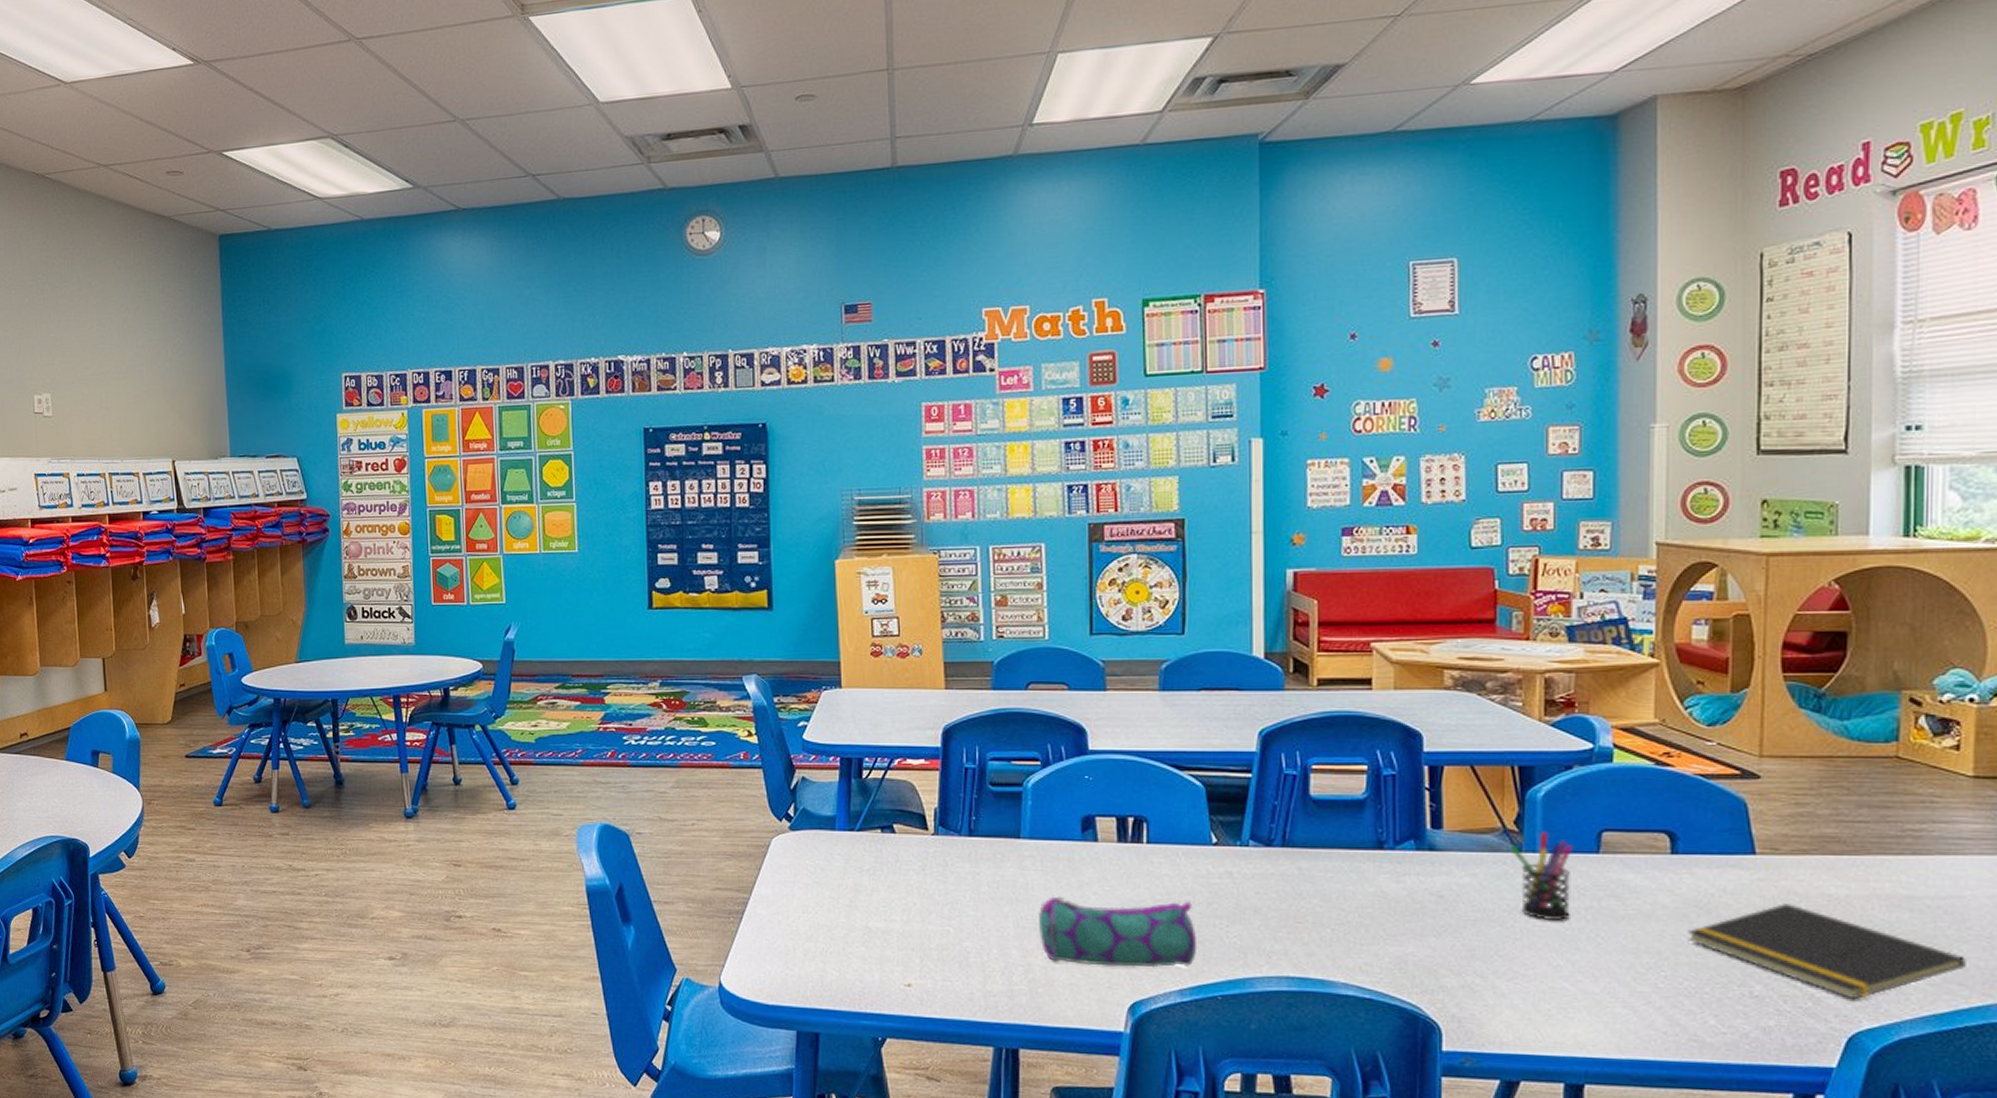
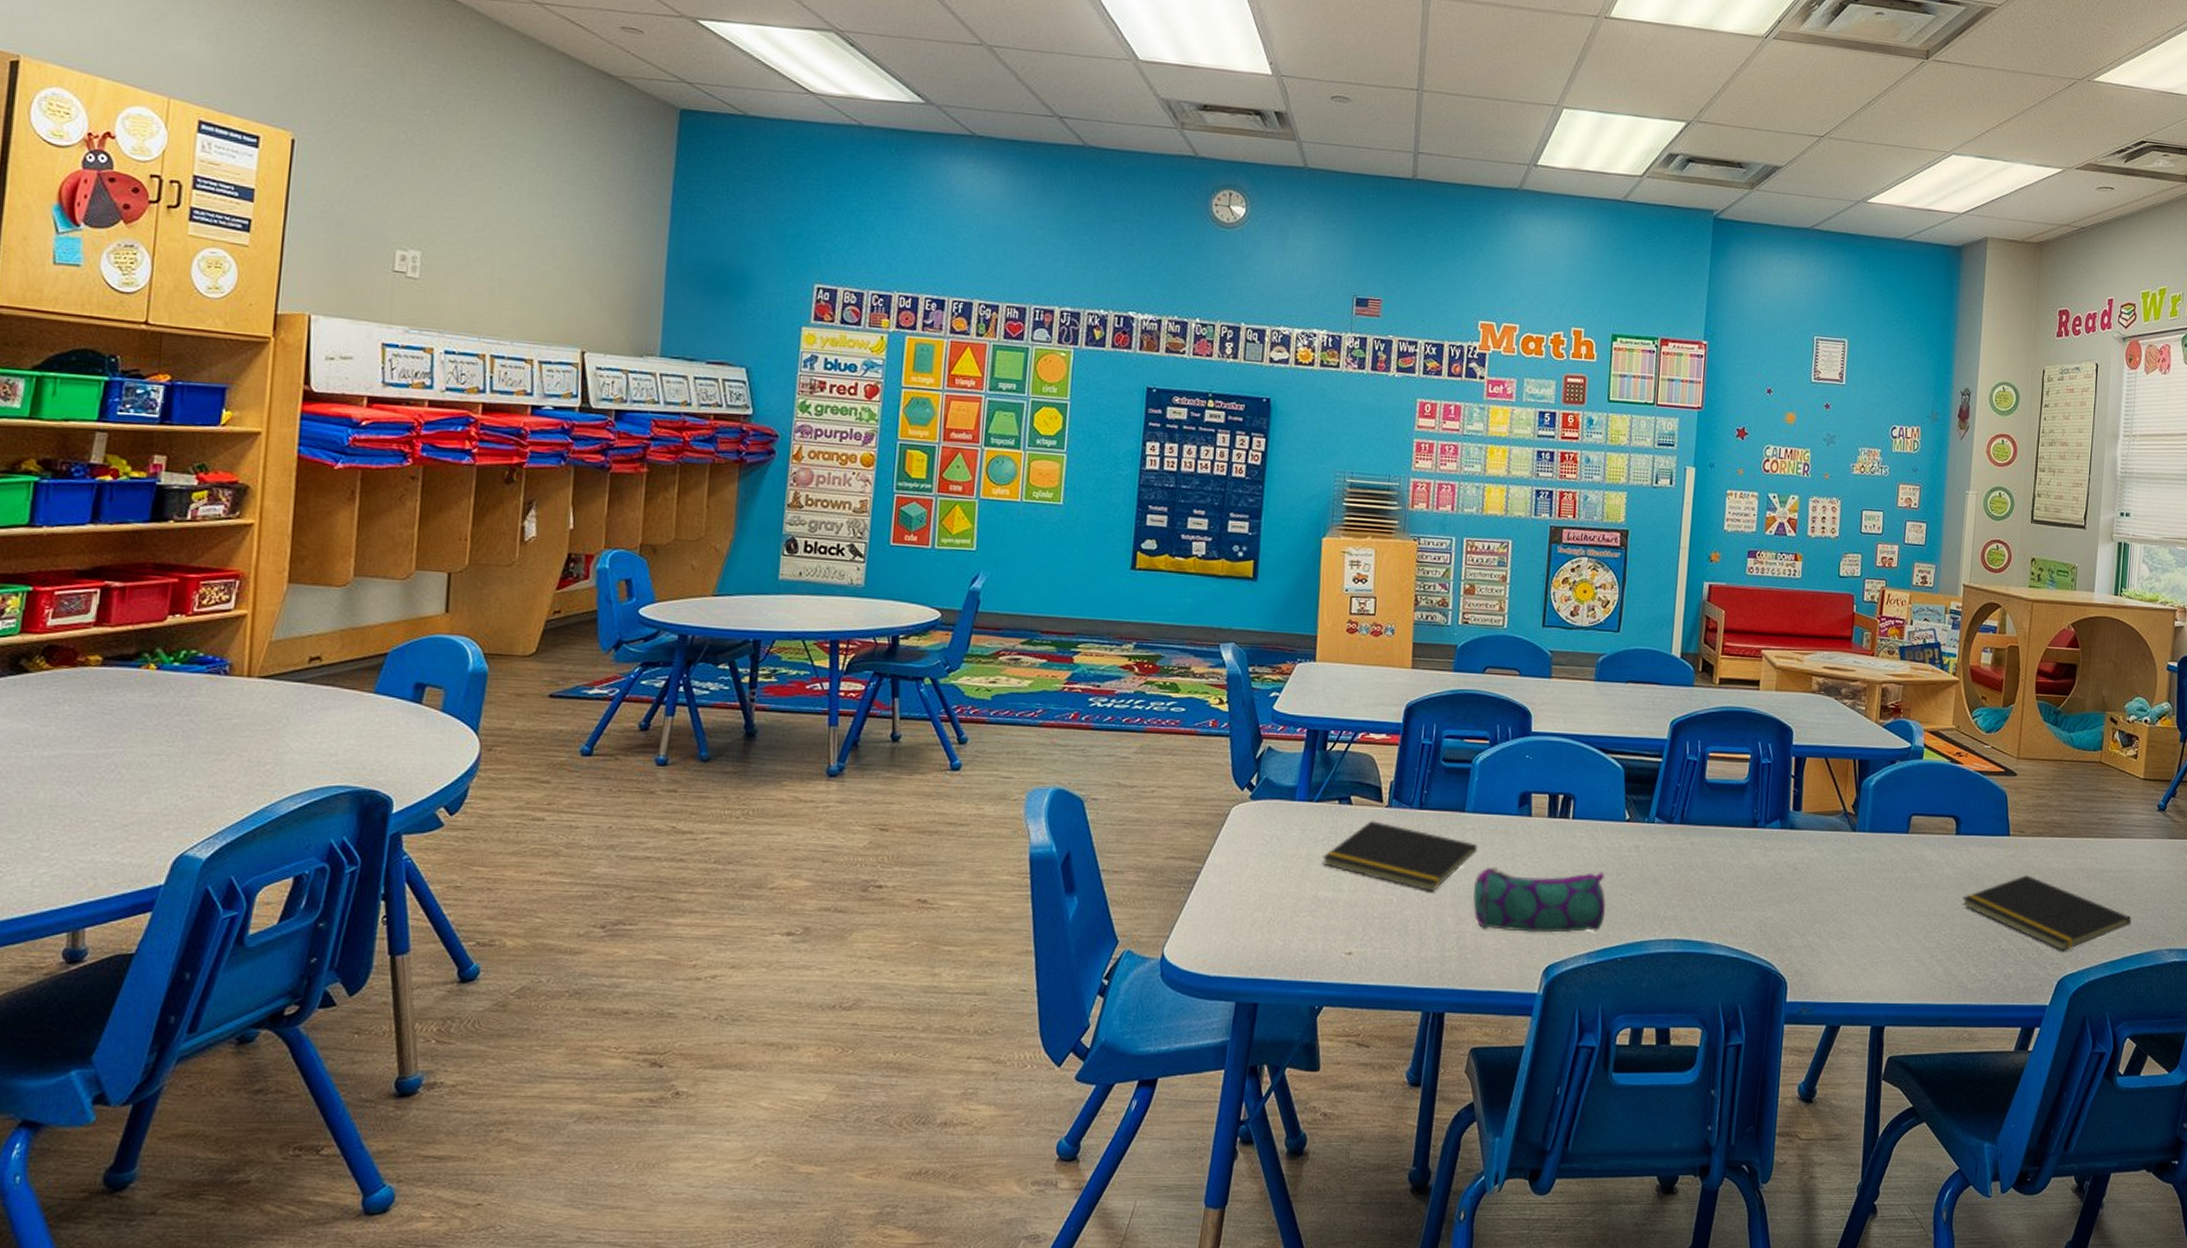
notepad: none [870,848,1040,922] -> present [1322,820,1479,891]
pen holder: present [1510,831,1572,921] -> none [1848,815,1891,890]

